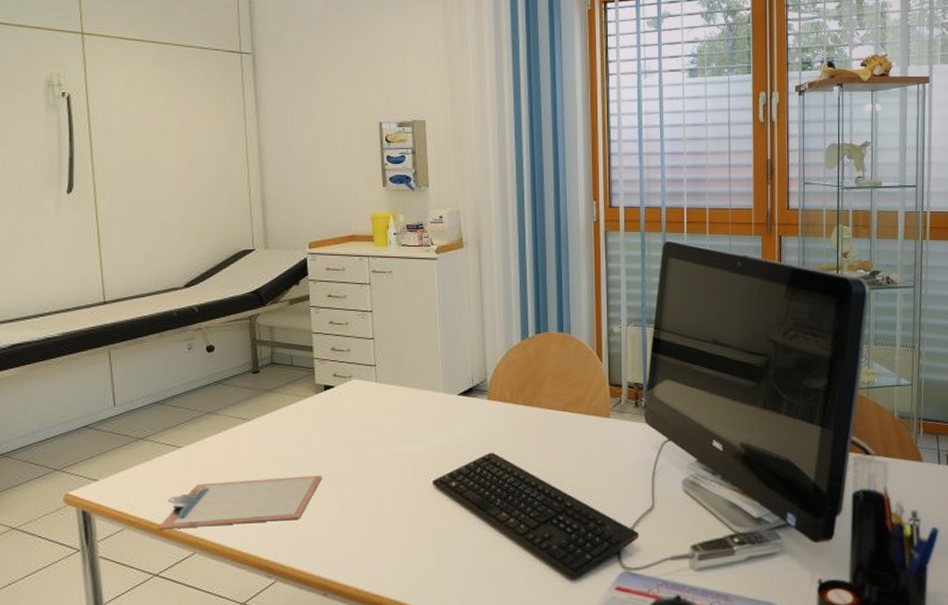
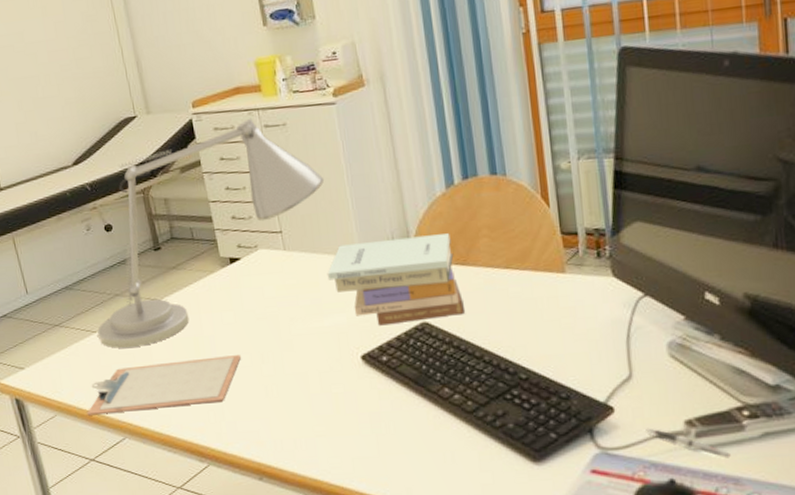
desk lamp: none [183,263,420,464] -> present [97,118,325,348]
books: none [412,378,526,455] -> present [327,233,464,326]
pen: none [661,551,723,578] -> present [646,428,731,459]

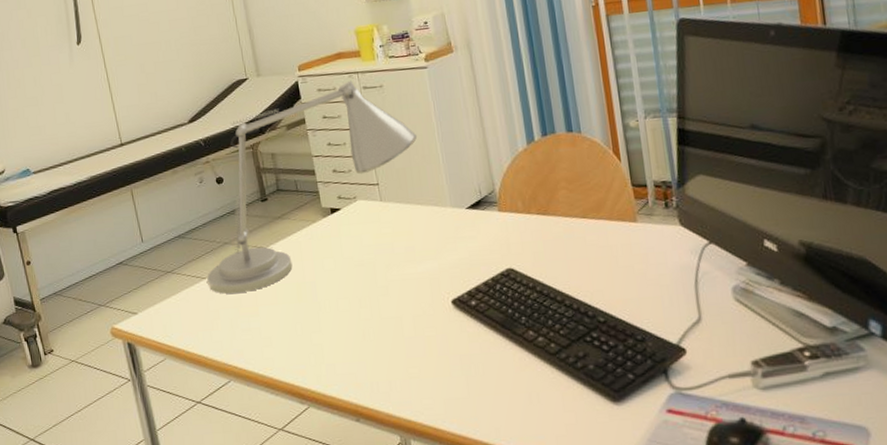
clipboard: present [87,355,241,416] -> none [195,300,340,359]
books: present [327,233,464,326] -> none [420,185,546,272]
pen: present [646,428,731,459] -> none [716,368,795,398]

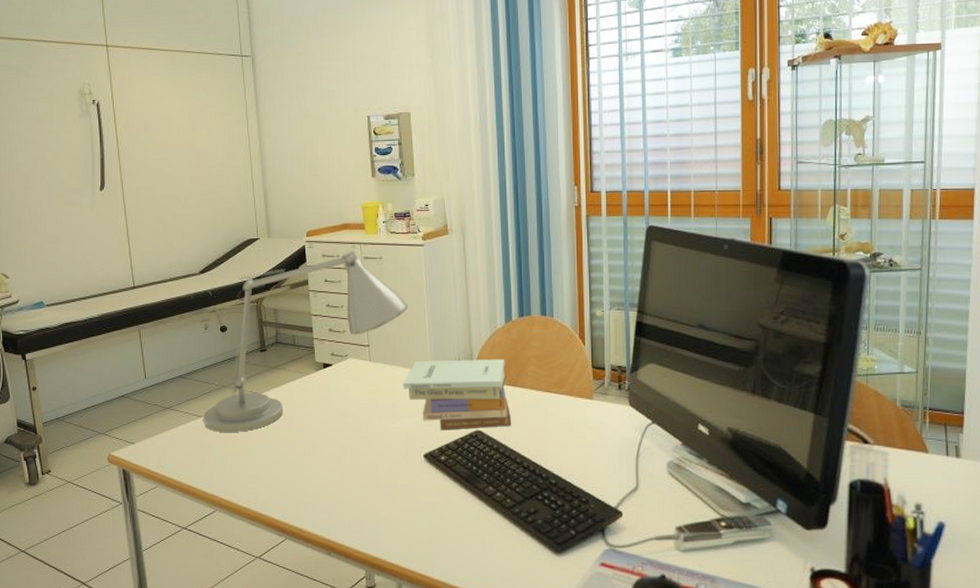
books: none [420,185,546,272] -> present [403,359,511,431]

